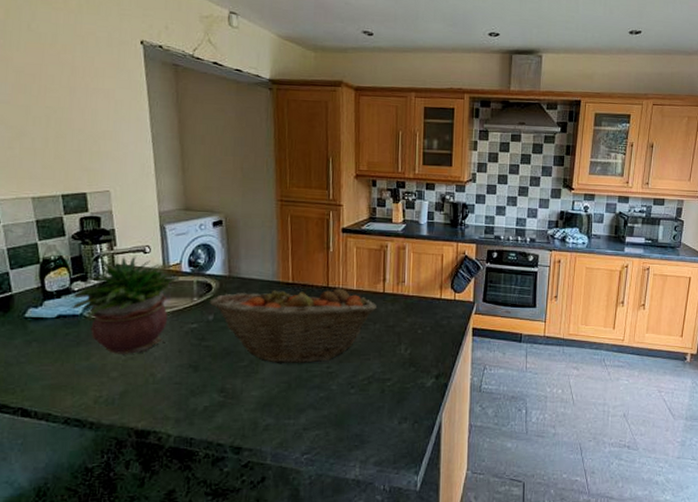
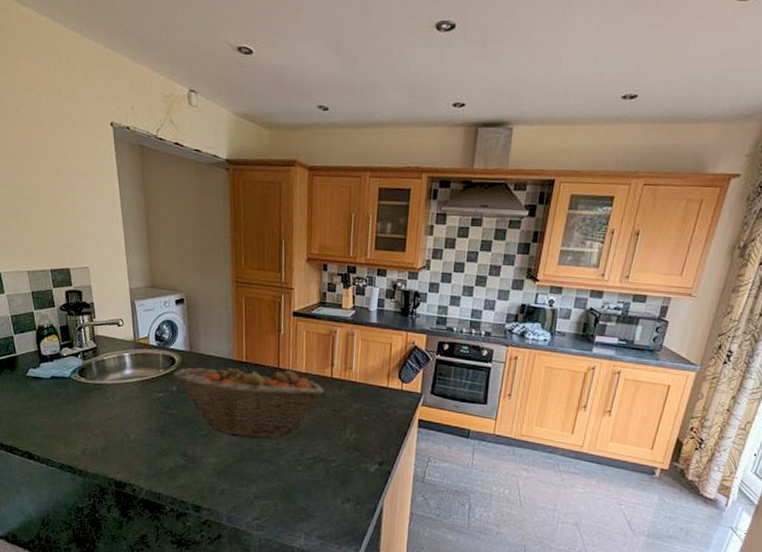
potted plant: present [70,255,180,355] -> none [61,327,148,416]

